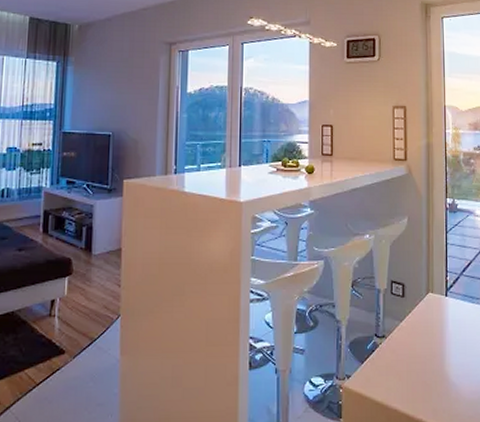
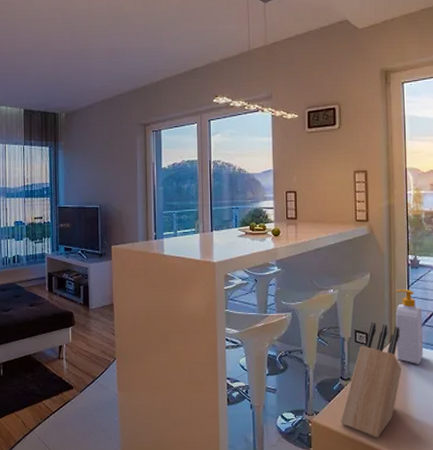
knife block: none [373,271,439,405] -> present [340,321,401,439]
soap bottle: none [433,235,461,318] -> present [395,289,423,364]

